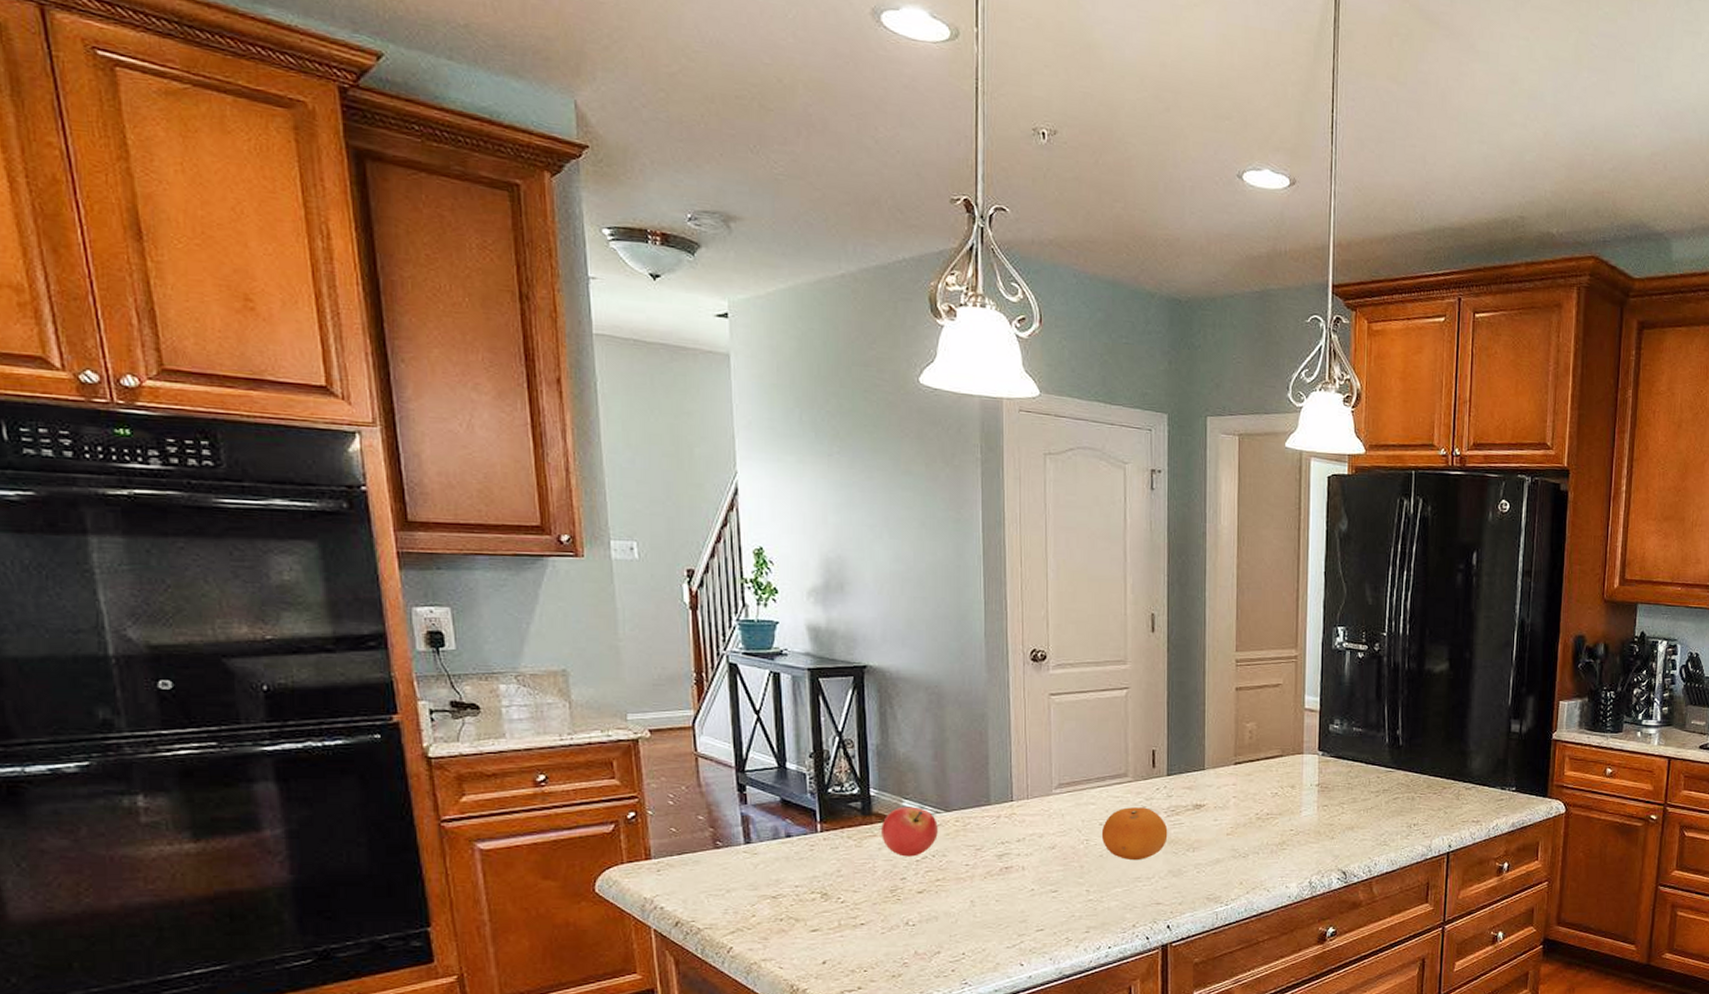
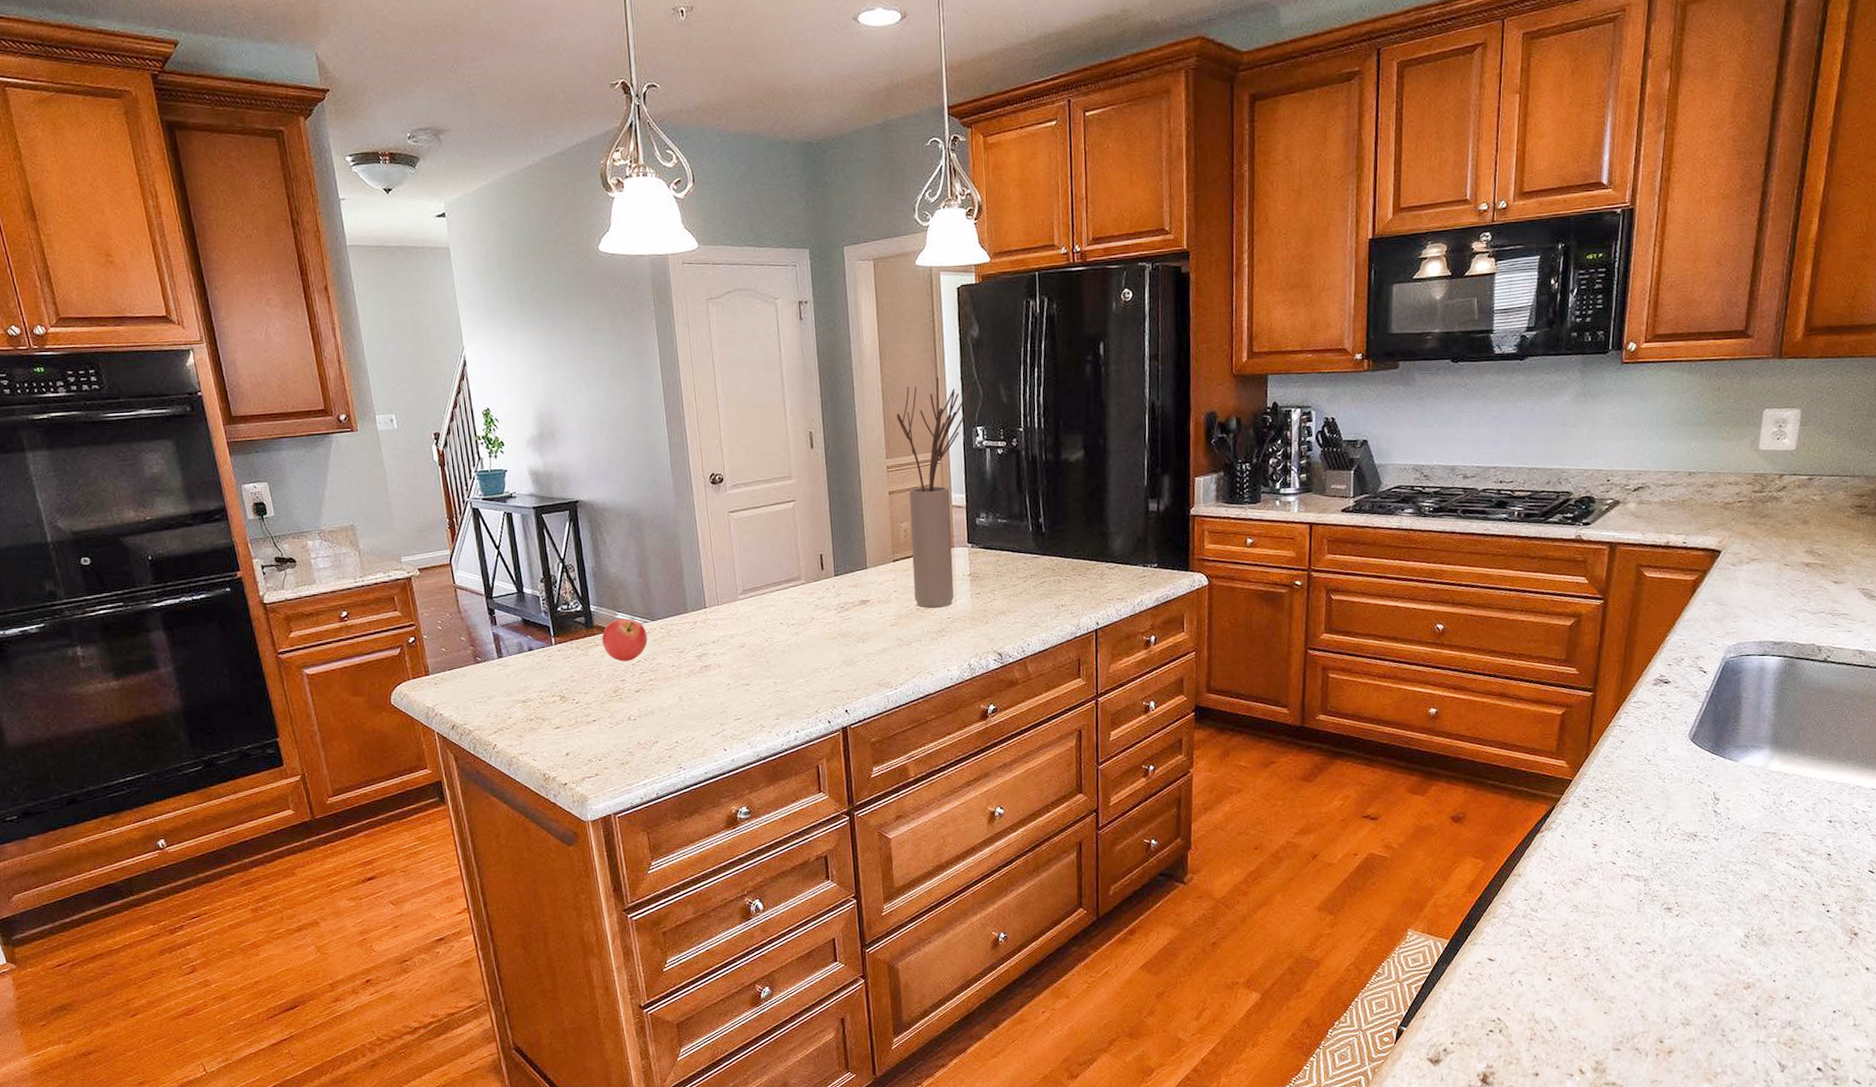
fruit: present [1101,807,1168,861] -> none [782,606,840,654]
vase: none [1251,569,1336,818] -> present [896,377,972,608]

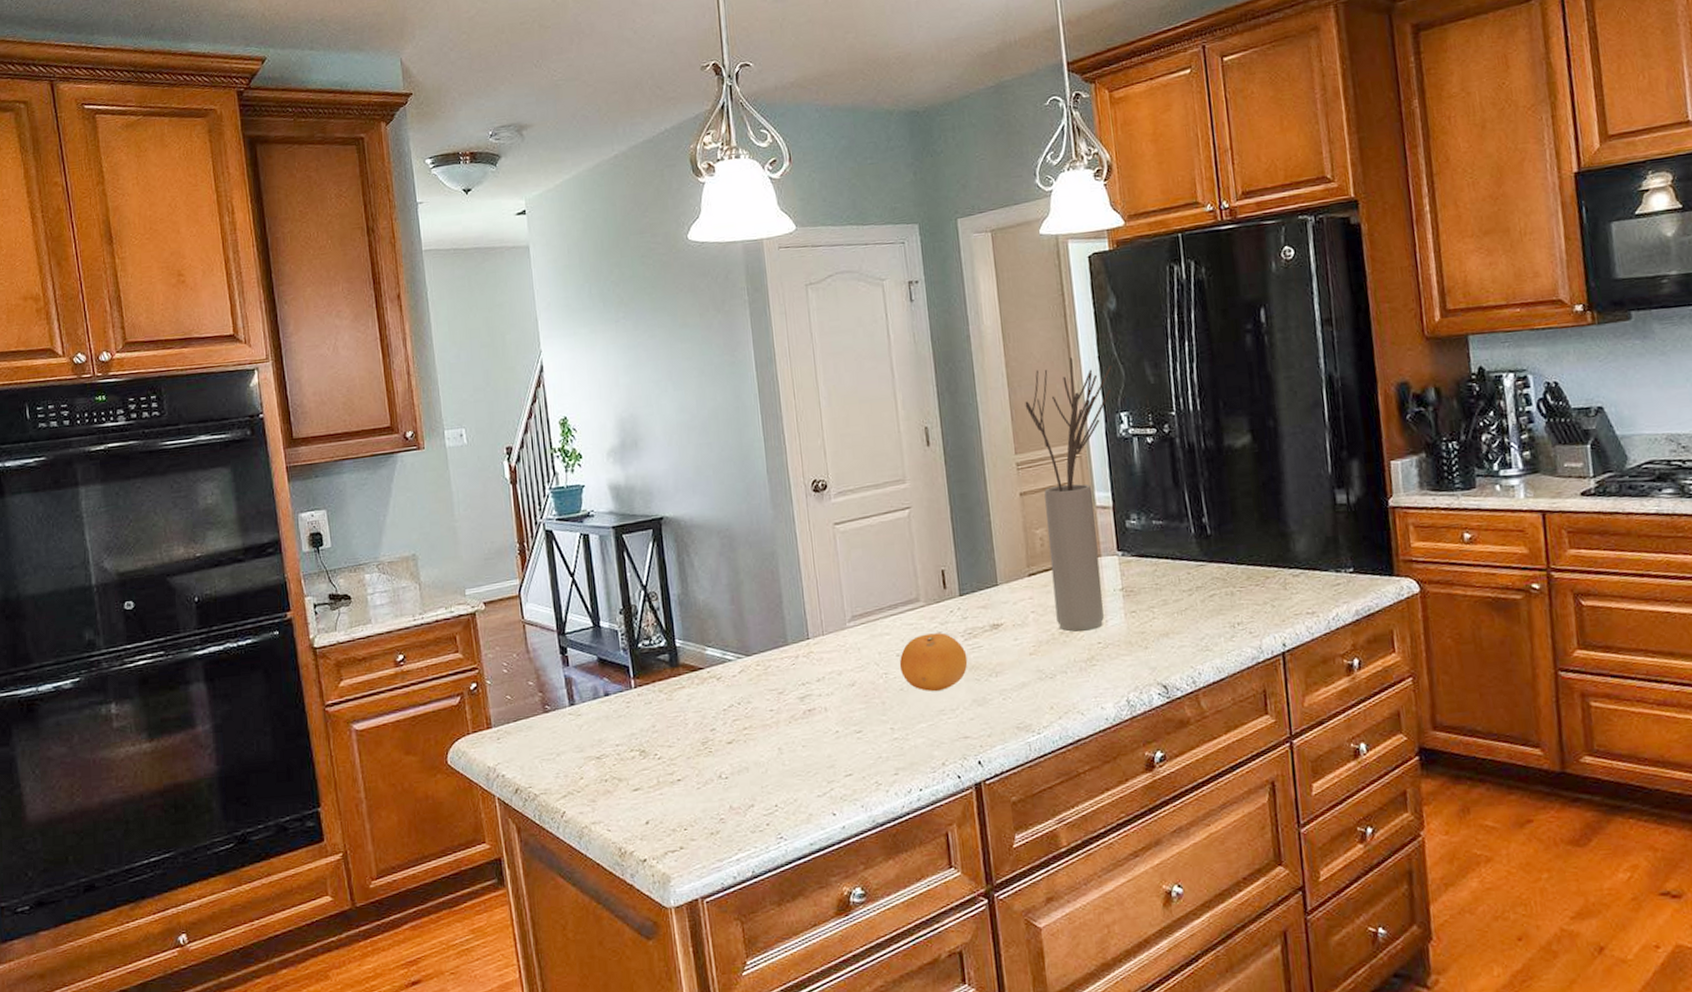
fruit: present [602,618,648,662] -> none [689,654,741,707]
fruit: none [782,606,840,654] -> present [899,632,968,692]

